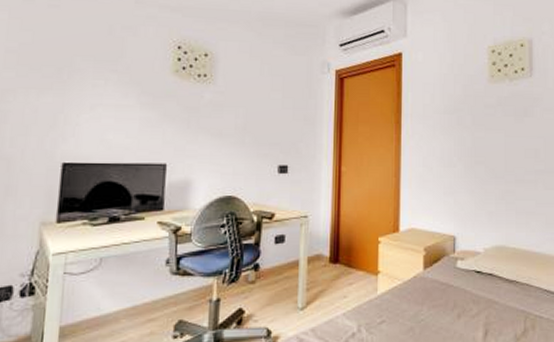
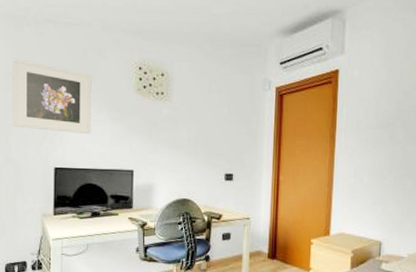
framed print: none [8,32,119,123] -> present [12,58,92,135]

